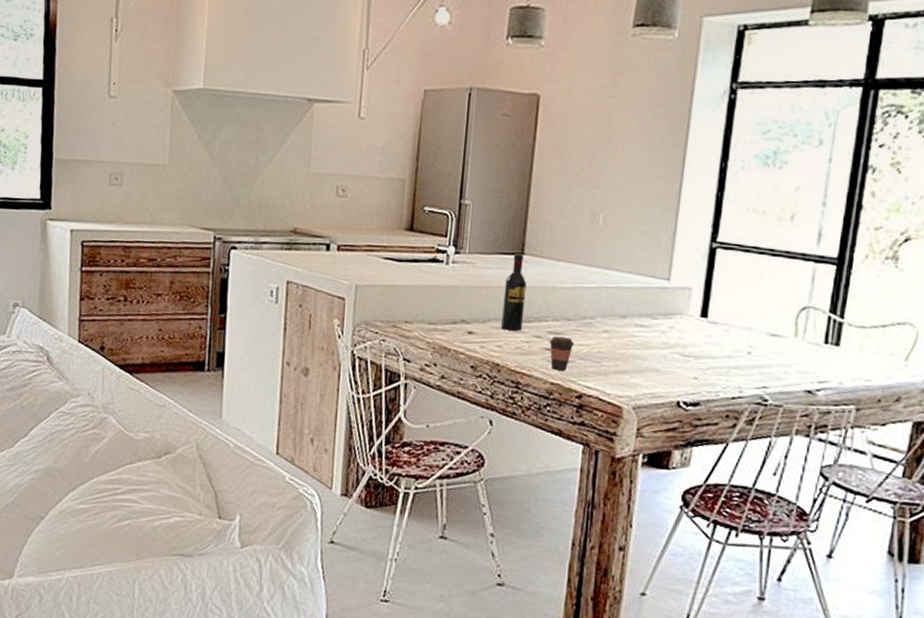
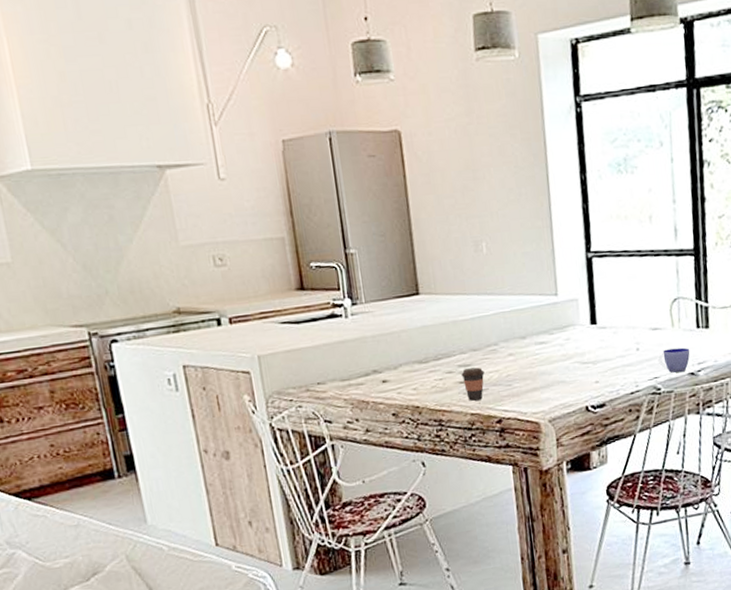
wine bottle: present [501,253,527,331] -> none [407,294,434,372]
cup: none [770,359,812,387] -> present [657,347,690,373]

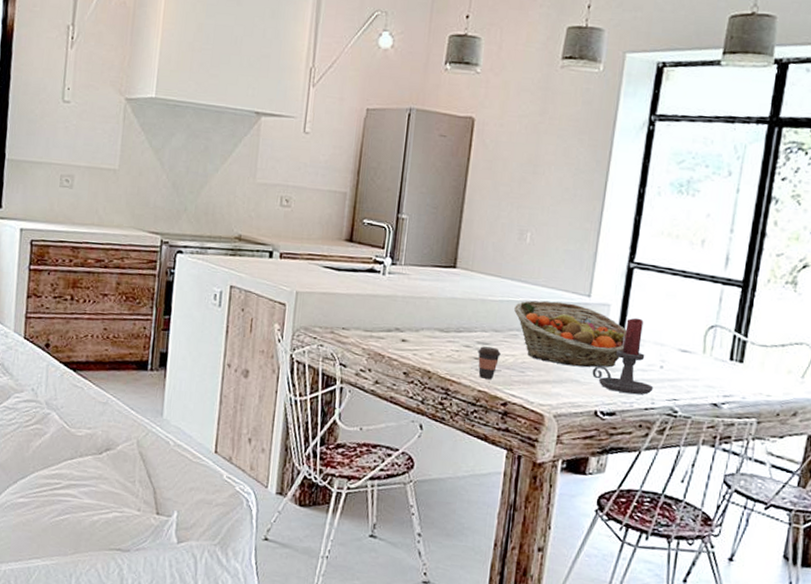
fruit basket: none [487,305,600,370] -> present [514,300,627,368]
candle holder: none [575,306,635,383] -> present [592,318,654,395]
cup: present [657,347,690,373] -> none [680,374,718,400]

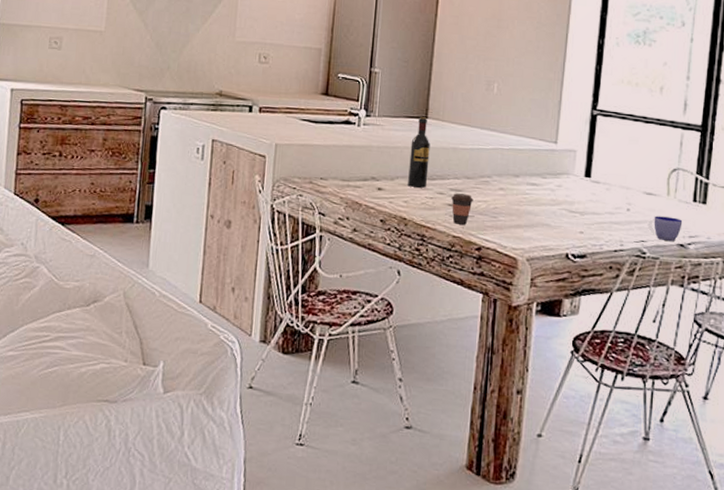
wine bottle: none [433,266,458,340] -> present [408,117,431,188]
fruit basket: present [514,300,627,368] -> none [485,148,593,212]
candle holder: present [592,318,654,395] -> none [562,162,622,237]
cup: none [680,374,718,400] -> present [647,216,683,241]

